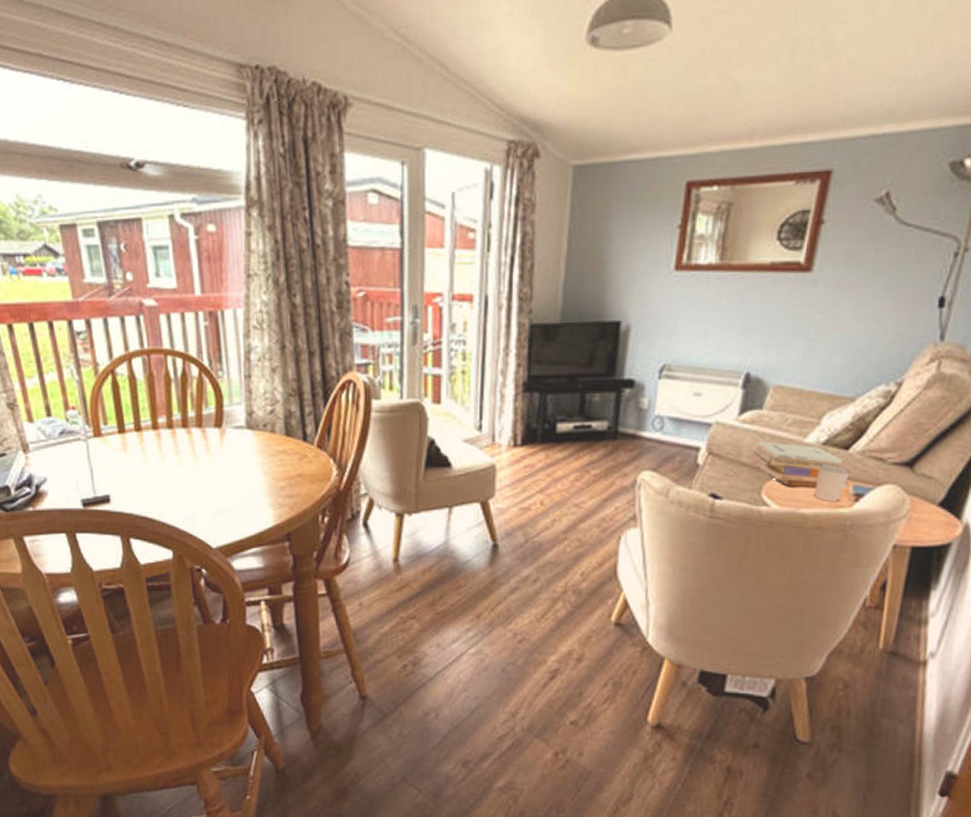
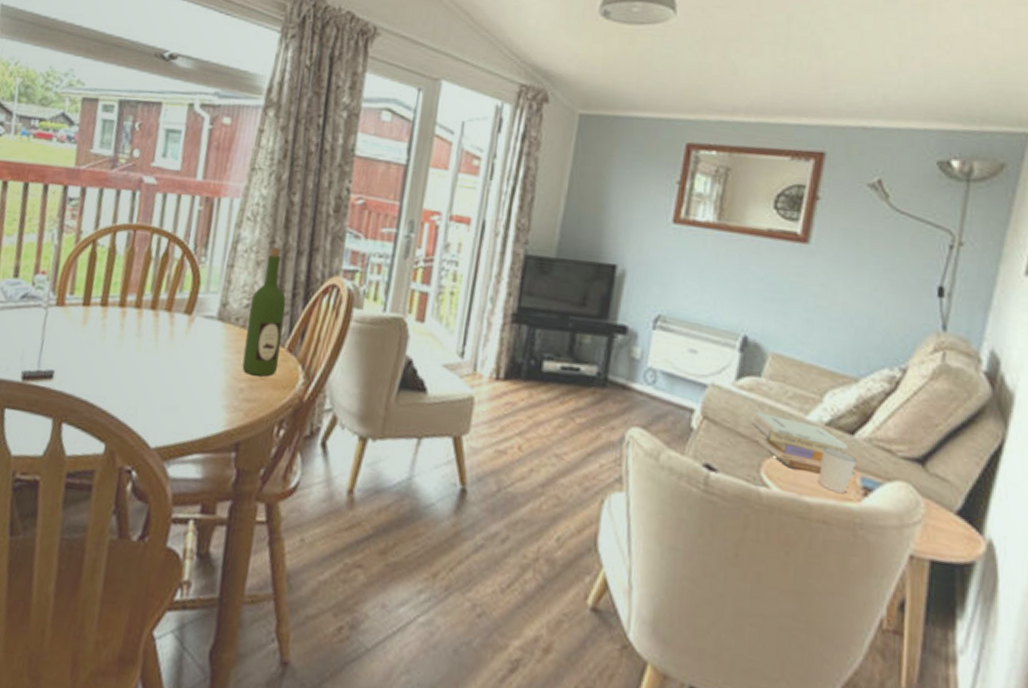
wine bottle: none [274,352,311,474] -> present [242,247,287,377]

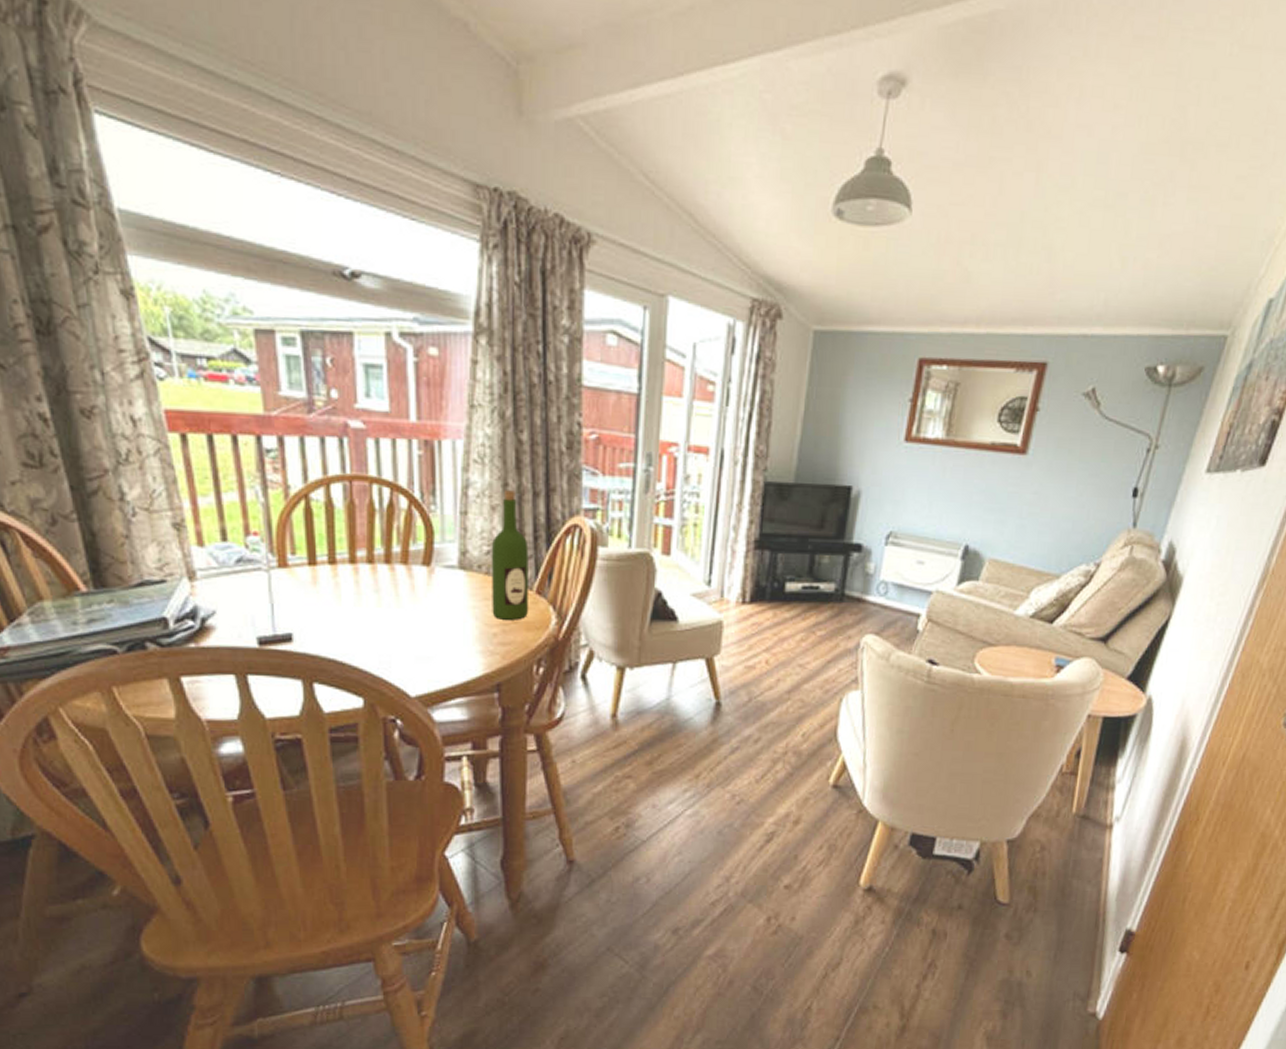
books: present [751,410,849,474] -> none [969,610,1048,659]
cup: present [818,447,857,495] -> none [1021,636,1054,673]

